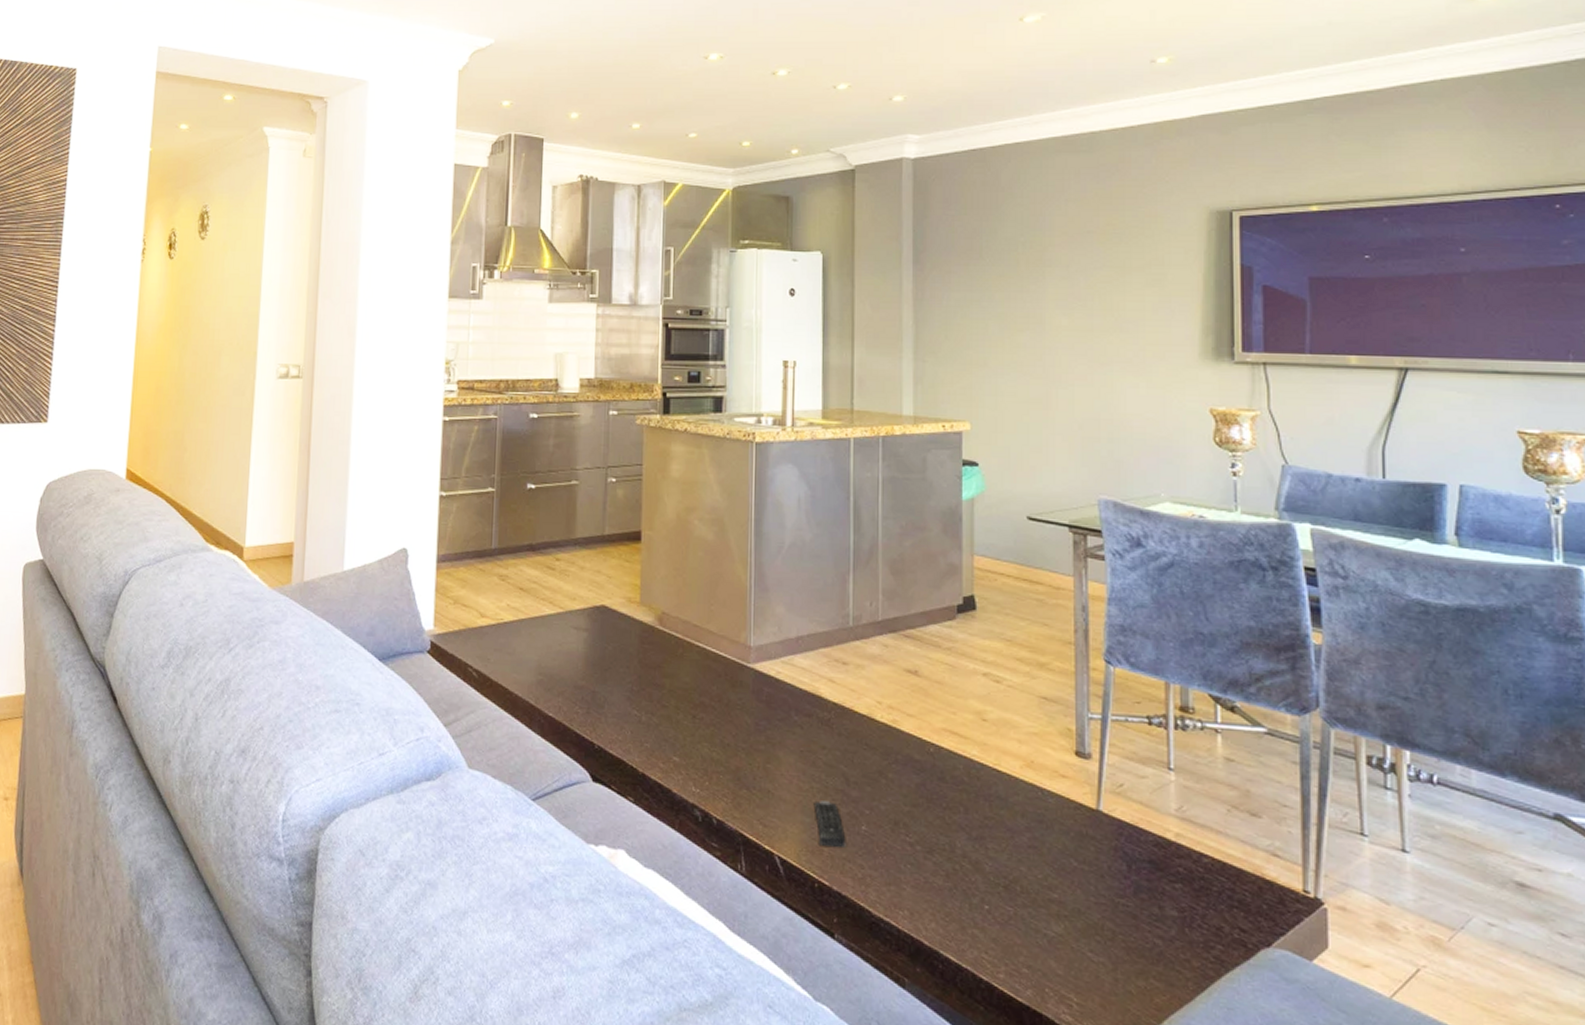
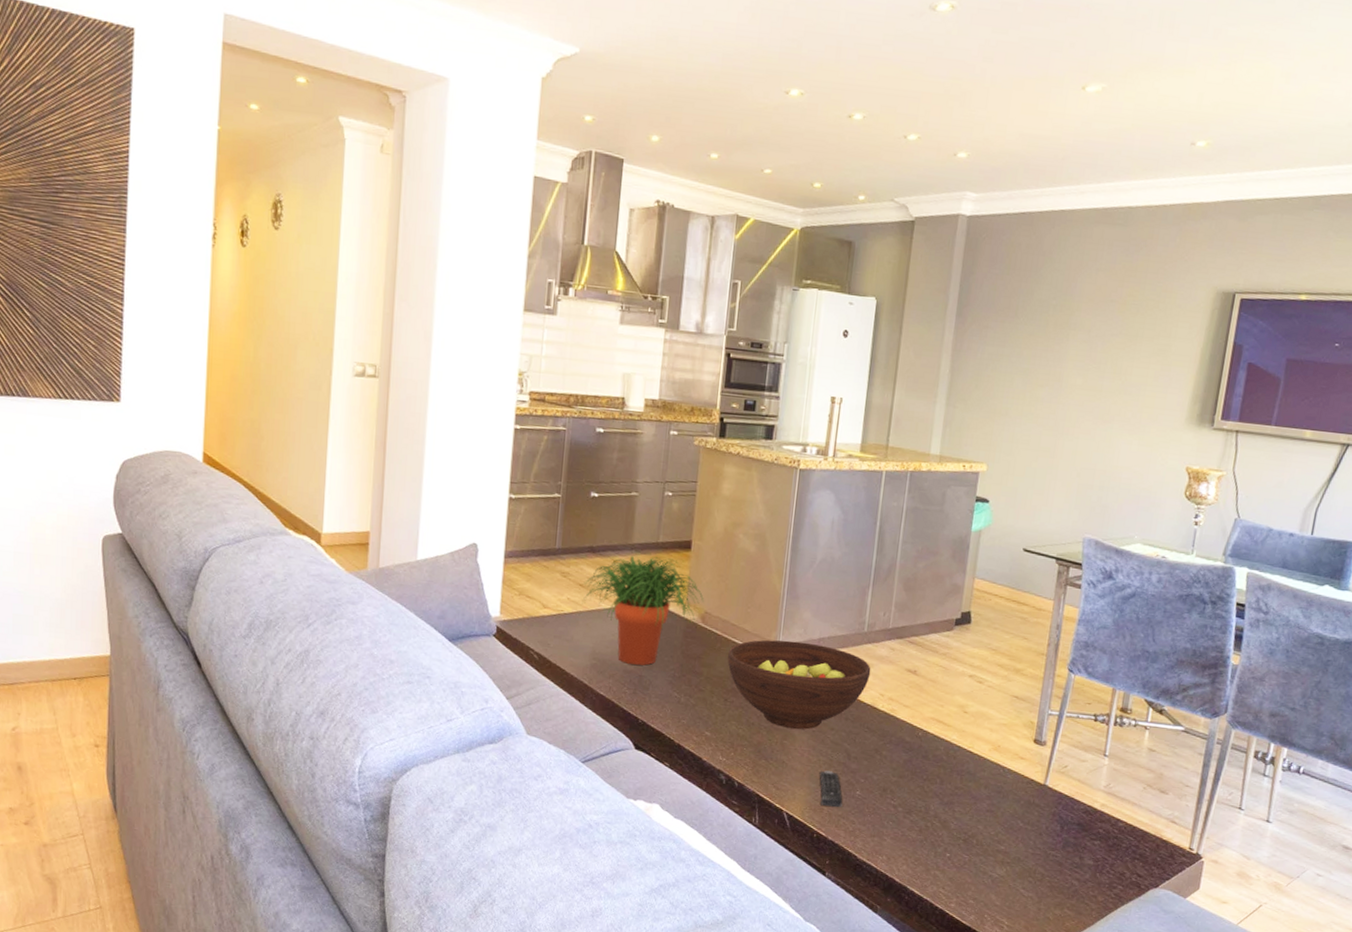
potted plant: none [523,552,660,679] -> present [582,556,704,665]
fruit bowl: none [692,641,863,750] -> present [727,639,871,730]

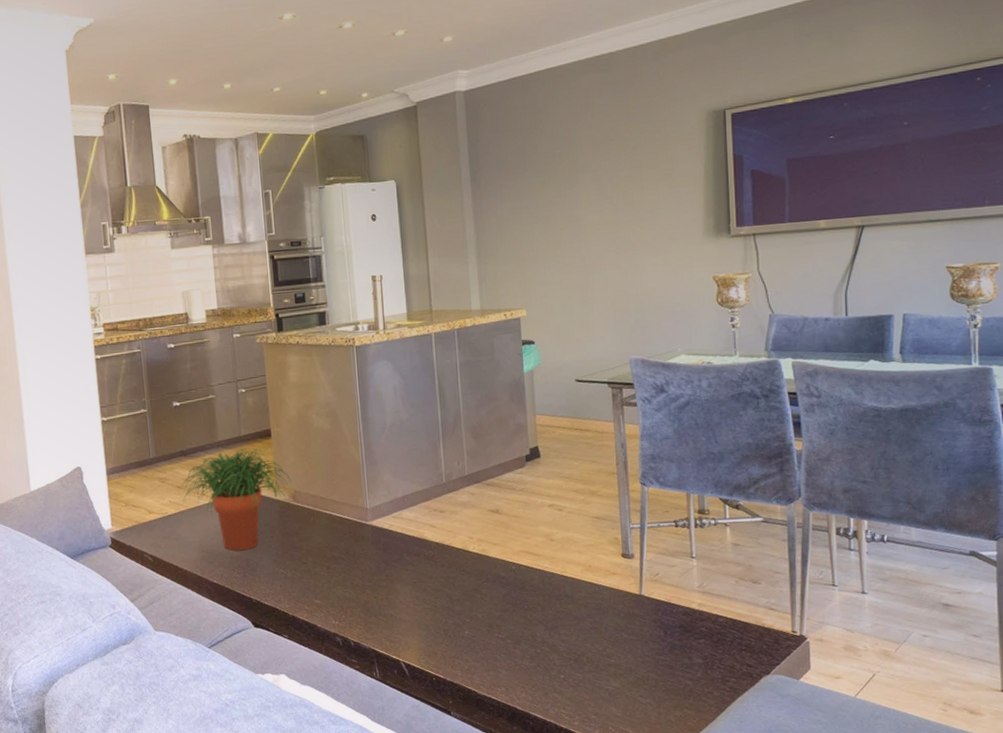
fruit bowl: present [727,639,871,730] -> none [322,502,457,584]
remote control: present [819,770,843,808] -> none [427,616,454,650]

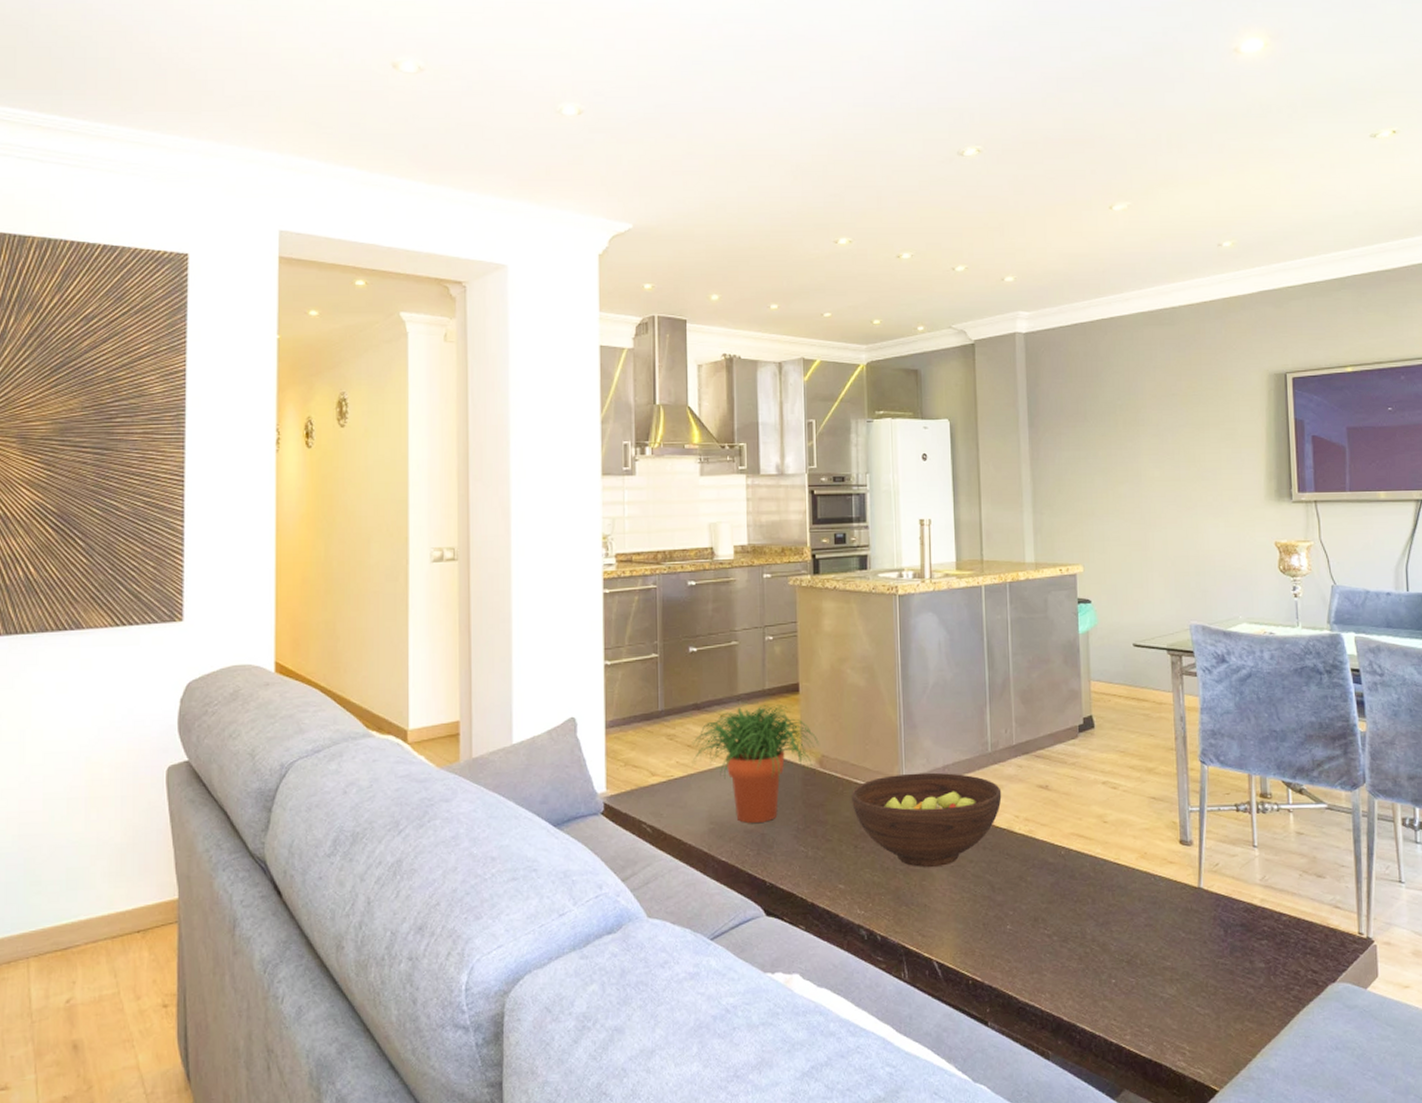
fruit bowl: none [322,502,457,584] -> present [852,772,1002,868]

